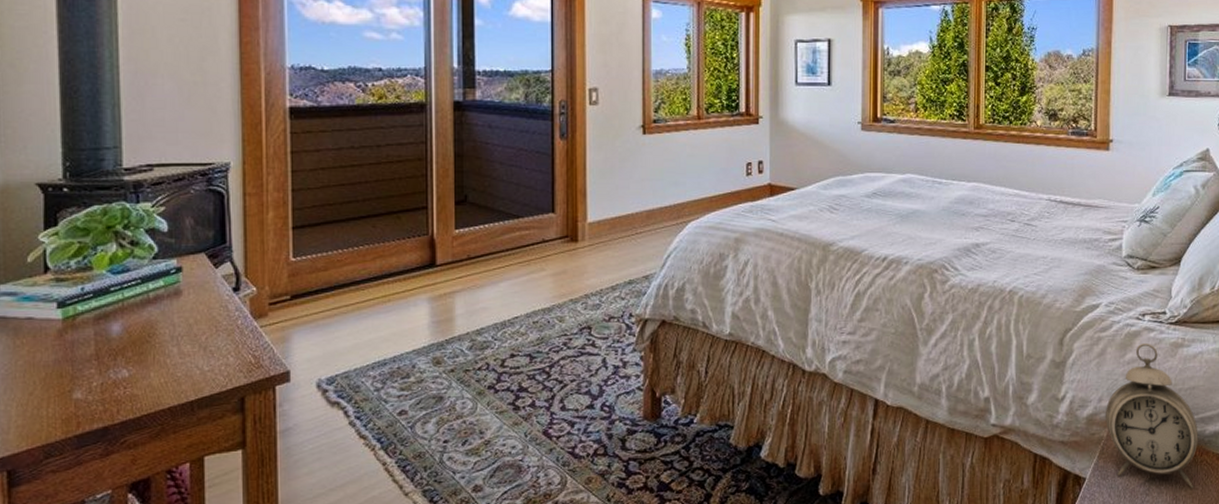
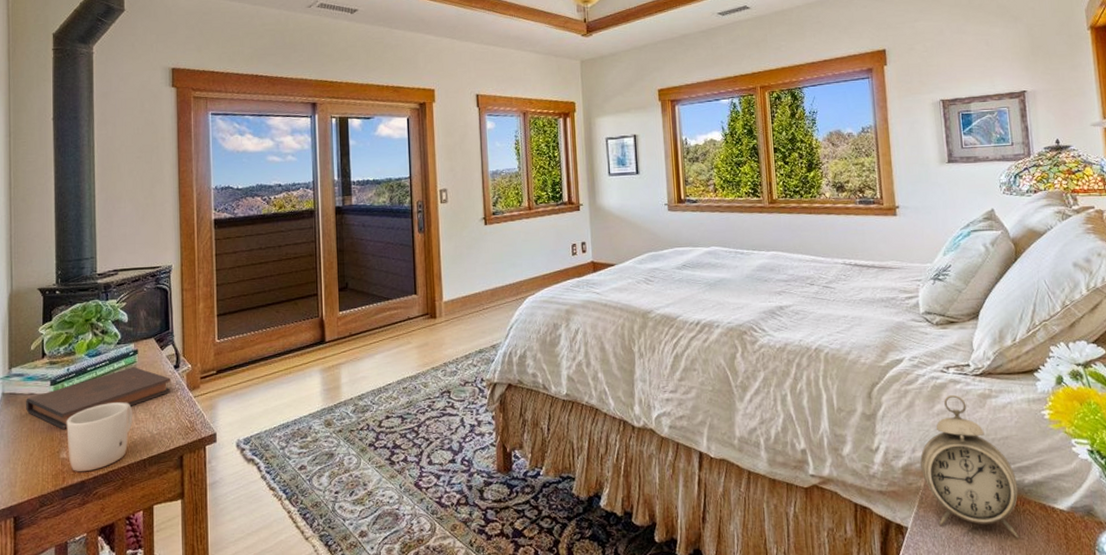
book: none [21,288,229,363] -> present [26,367,172,429]
mug: none [81,331,176,416] -> present [66,402,133,472]

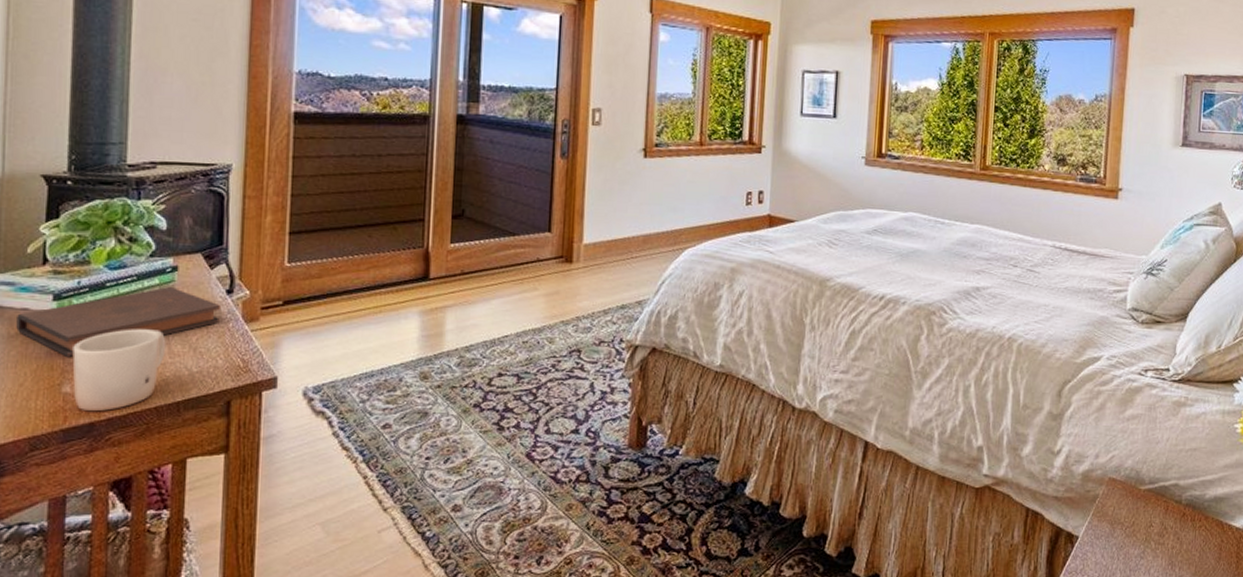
alarm clock: present [920,394,1019,539] -> none [1102,399,1198,555]

